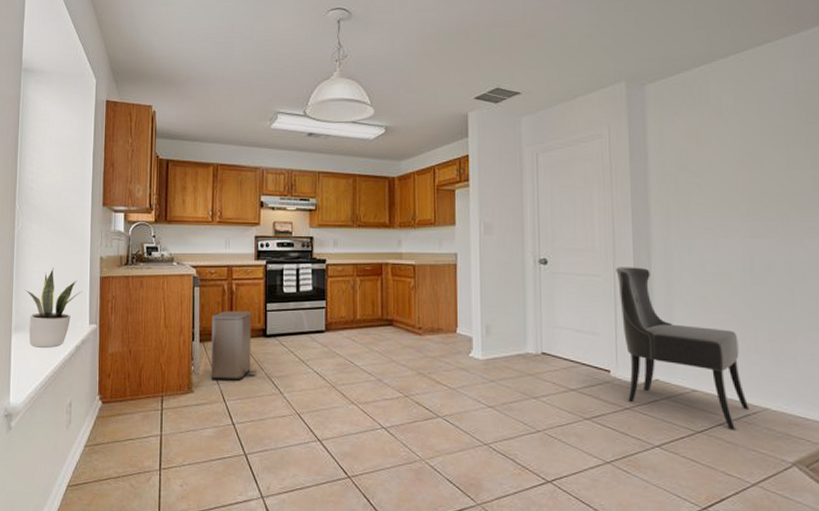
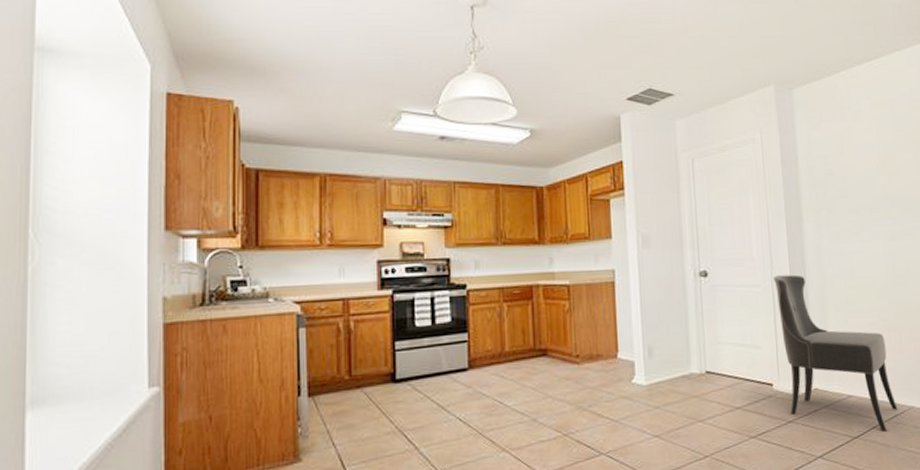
potted plant: present [25,268,83,349] -> none [47,316,138,427]
pedal bin: present [211,311,257,382] -> none [323,353,385,444]

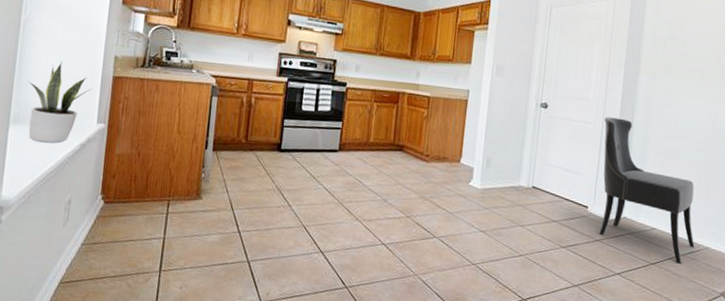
potted plant: none [47,316,138,427] -> present [28,62,93,144]

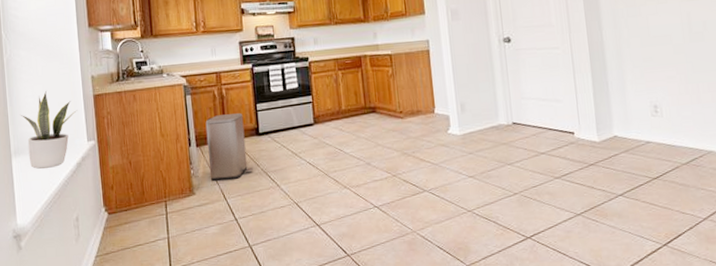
pedal bin: none [221,122,268,192] -> present [205,113,254,182]
dining chair: present [598,117,695,264] -> none [572,36,697,173]

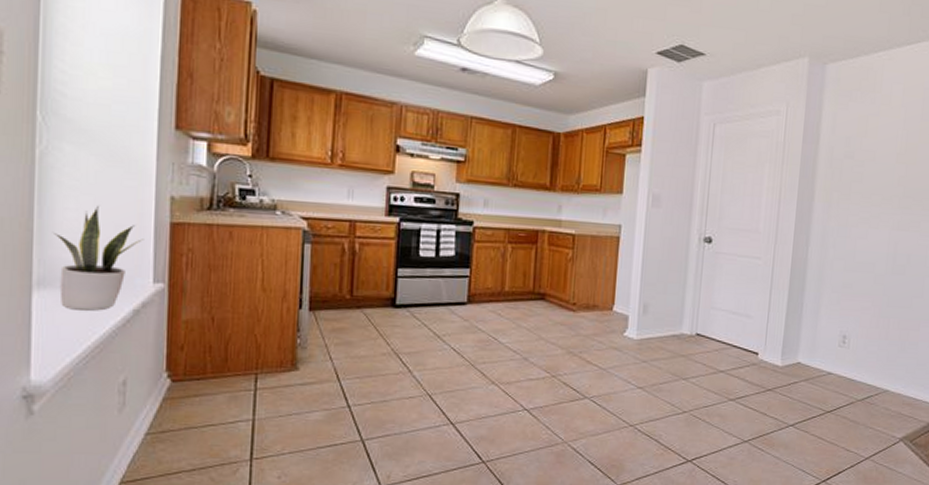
pedal bin: present [205,113,254,182] -> none [322,274,382,358]

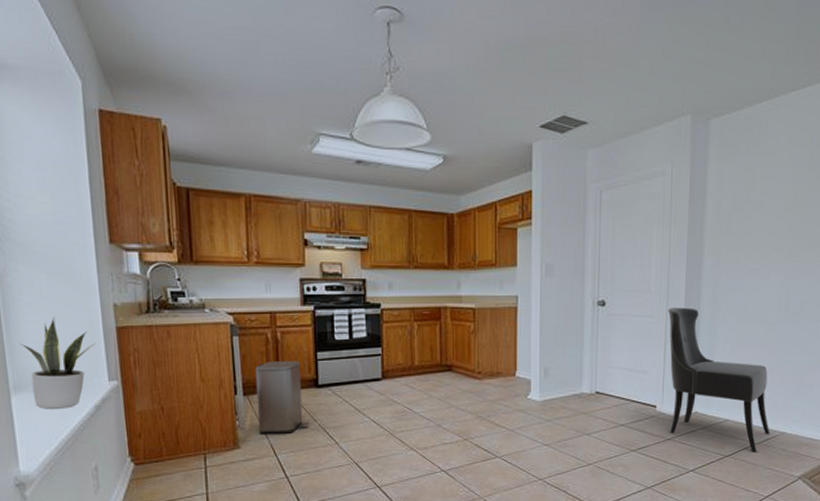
pedal bin: none [322,274,382,358] -> present [255,361,310,436]
dining chair: none [770,250,874,410] -> present [668,307,770,453]

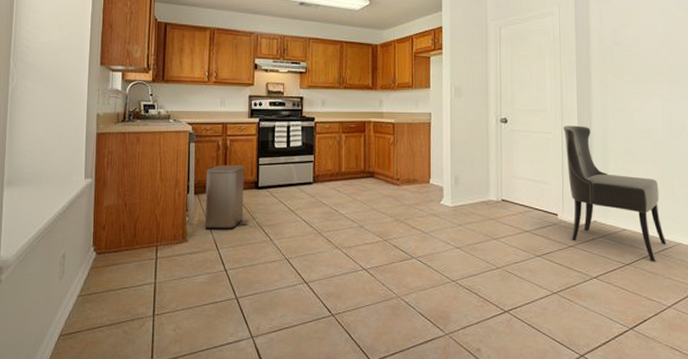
potted plant: present [21,318,96,410] -> none [19,124,79,203]

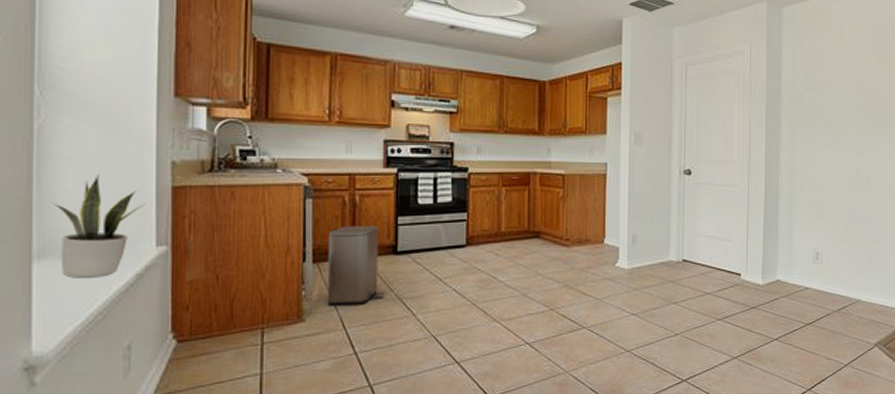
potted plant: none [19,124,79,203] -> present [54,175,146,280]
dining chair: present [563,125,667,262] -> none [750,178,847,320]

